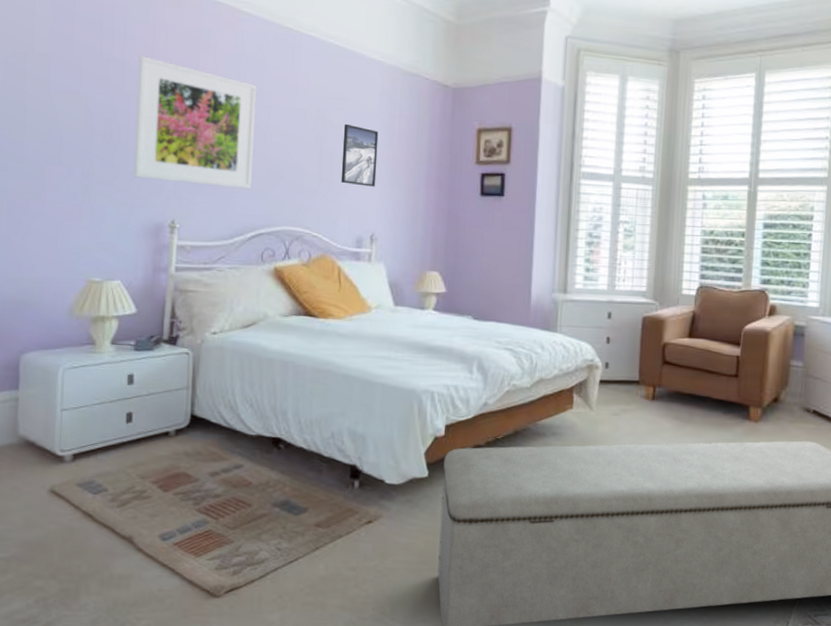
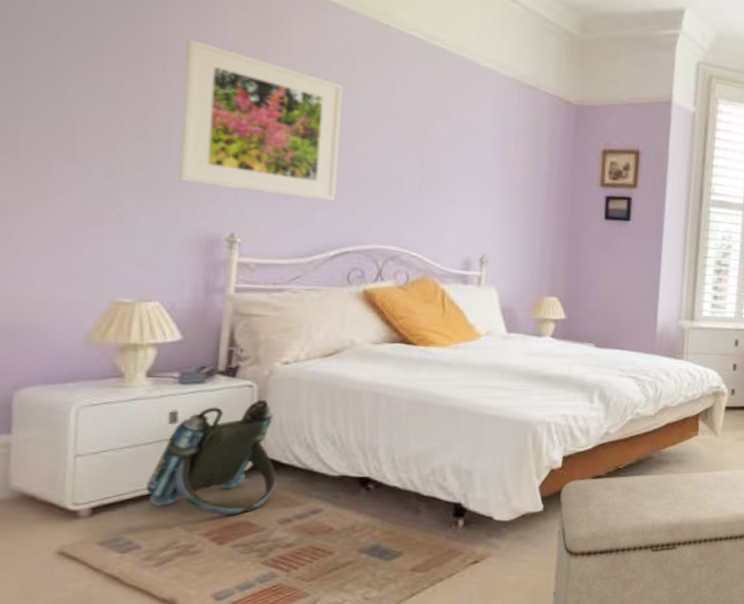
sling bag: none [111,365,207,466] -> present [146,399,277,515]
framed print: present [341,123,379,187] -> none [446,135,491,205]

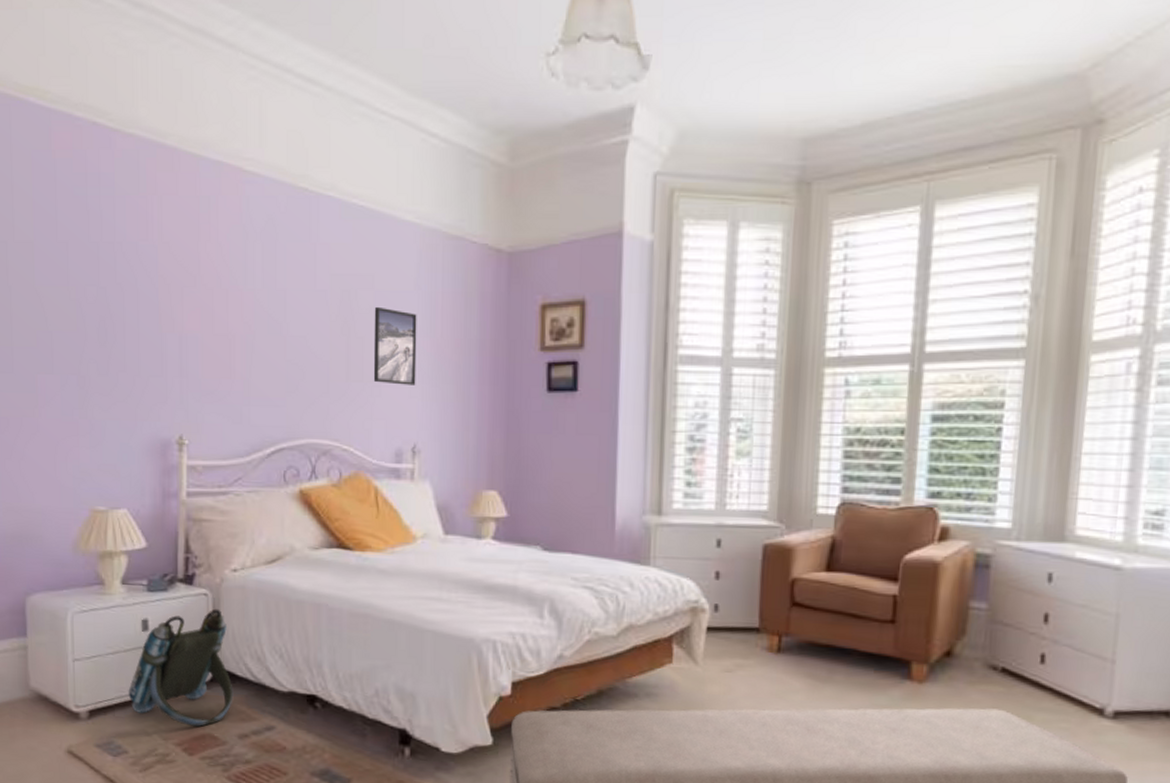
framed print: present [178,39,344,202] -> none [130,236,269,394]
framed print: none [446,135,491,205] -> present [373,306,417,385]

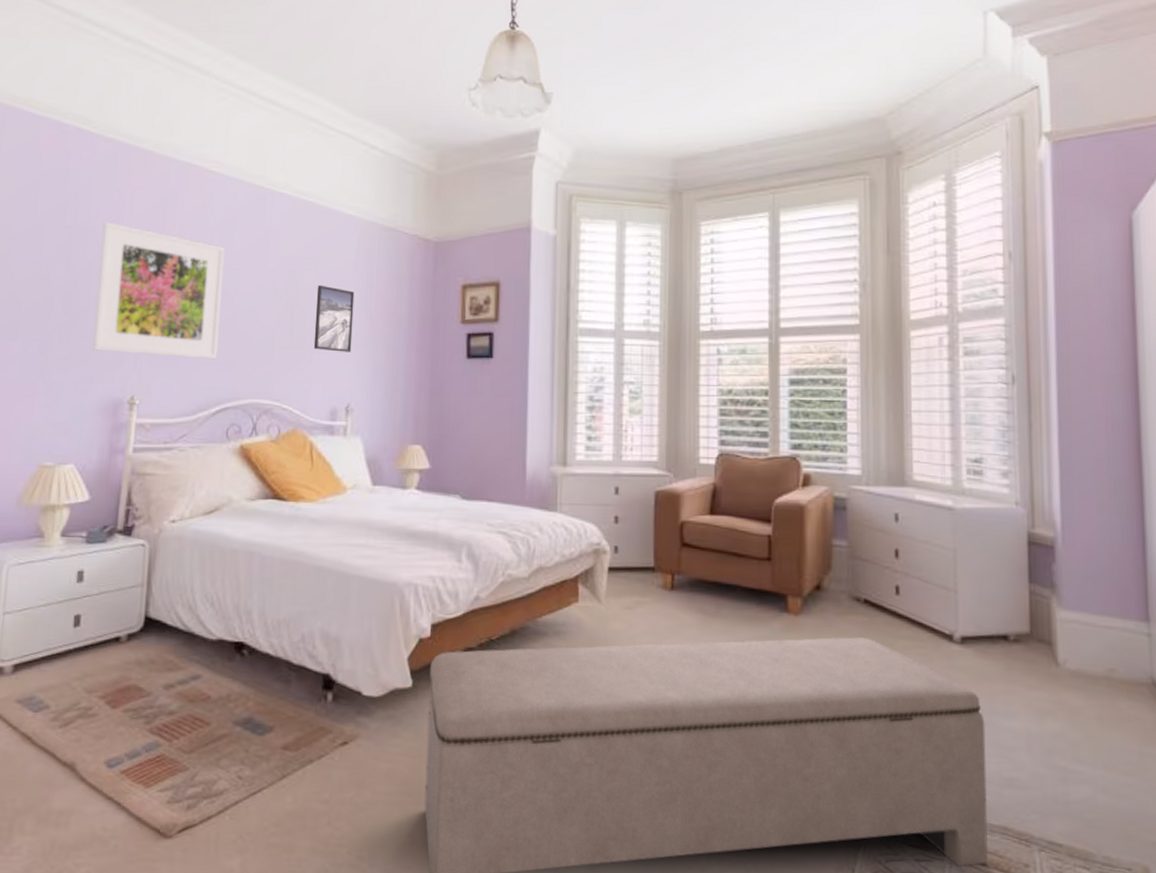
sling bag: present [128,608,233,727] -> none [56,559,163,678]
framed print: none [130,236,269,394] -> present [92,222,225,359]

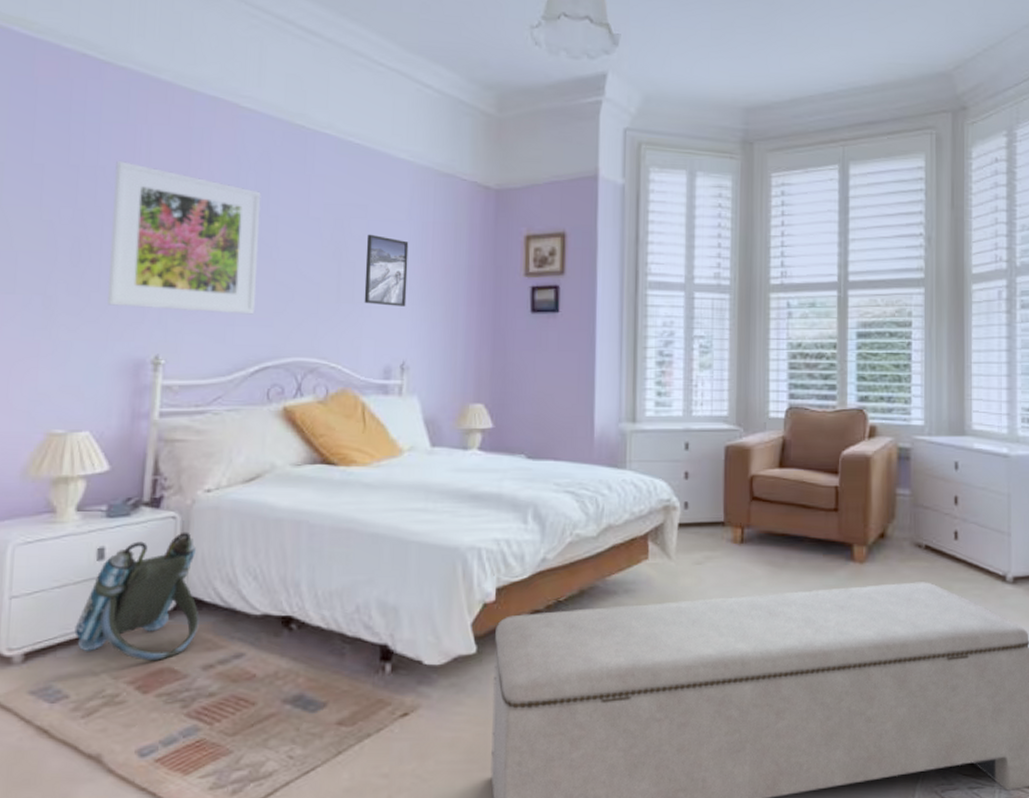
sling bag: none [56,559,163,678] -> present [74,532,199,661]

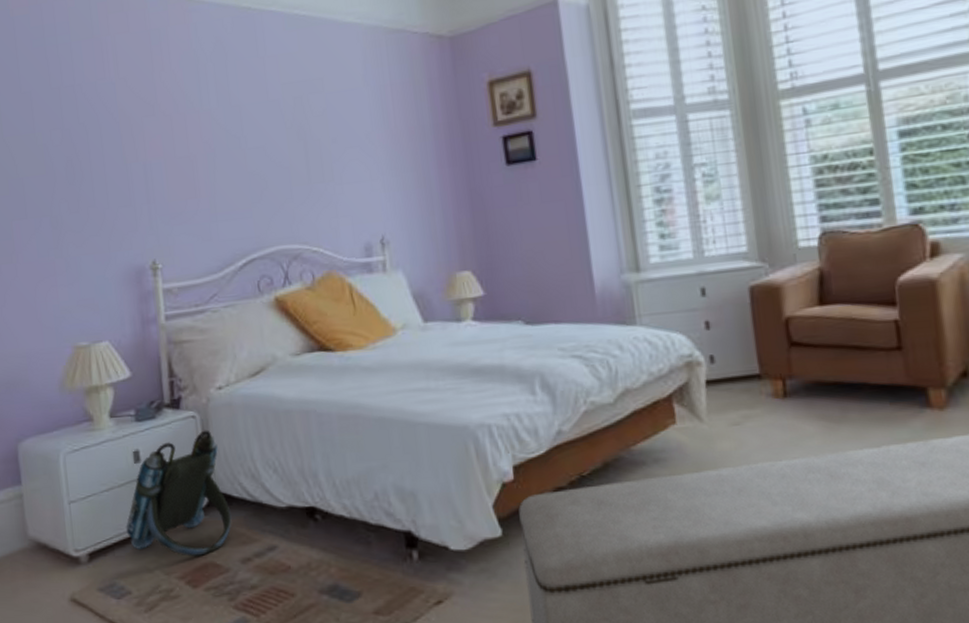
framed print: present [108,161,261,315] -> none [89,75,234,218]
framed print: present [364,234,409,307] -> none [327,107,377,181]

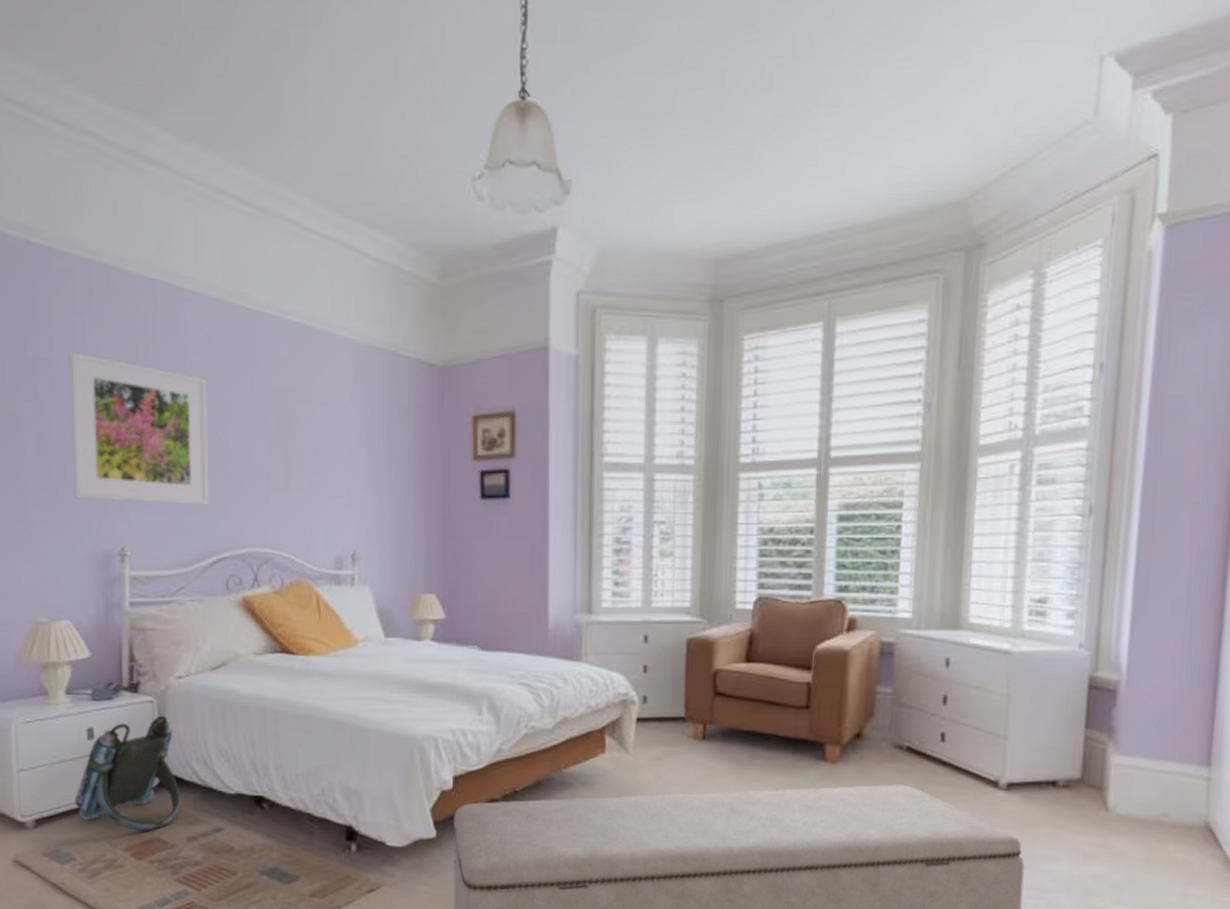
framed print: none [89,75,234,218] -> present [68,352,210,505]

